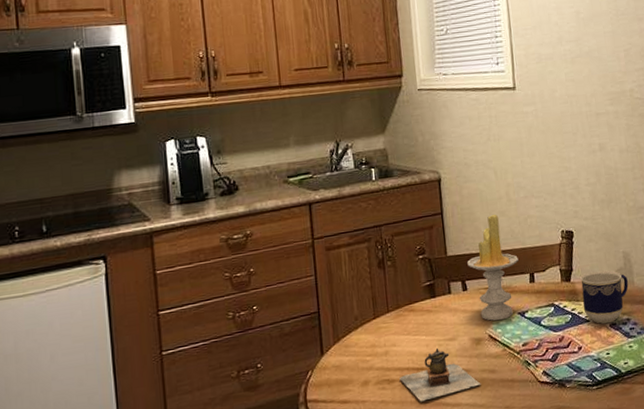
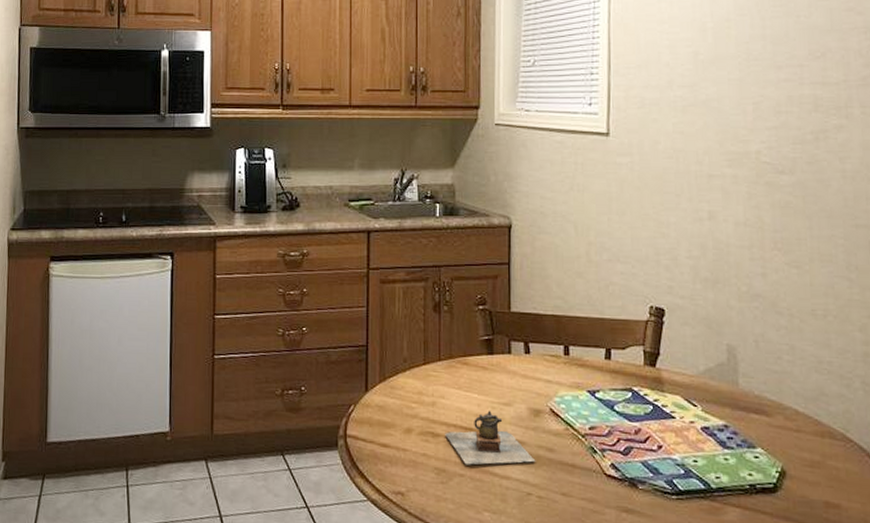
candle: present [467,214,519,321] -> none [533,274,594,395]
cup: present [579,270,629,324] -> none [667,360,730,426]

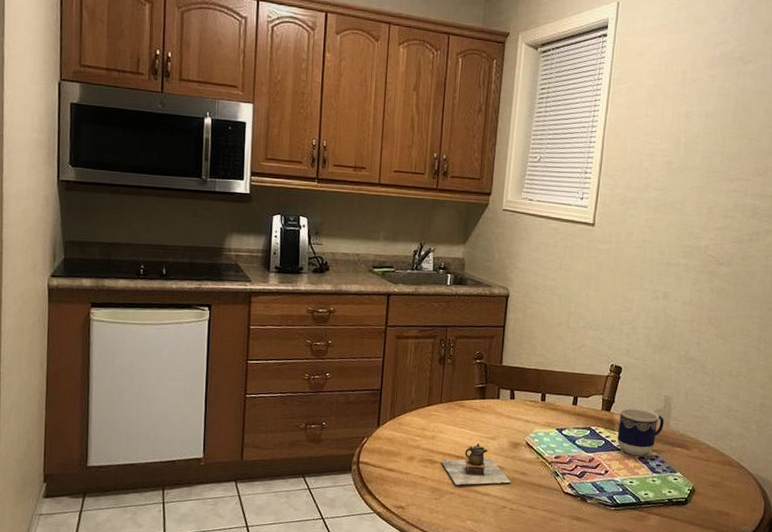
cup: none [667,360,730,426] -> present [617,406,664,456]

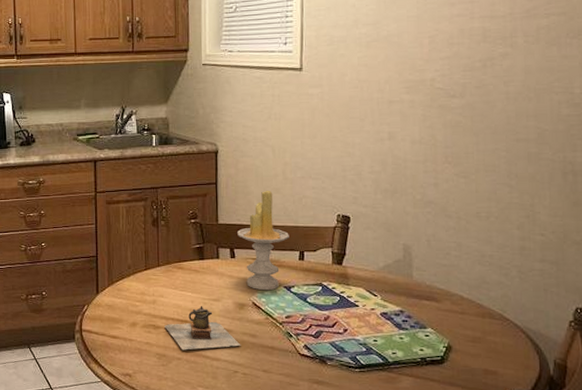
candle: none [519,337,566,432] -> present [237,190,289,291]
cup: present [617,406,664,456] -> none [352,258,406,312]

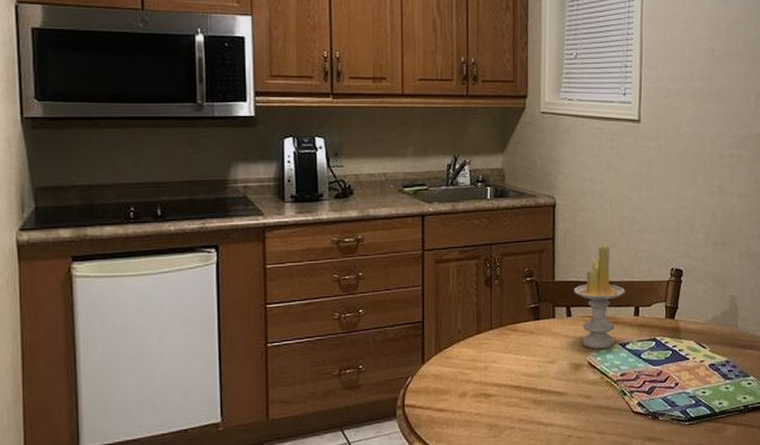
teapot: present [164,305,241,350] -> none [496,368,576,418]

